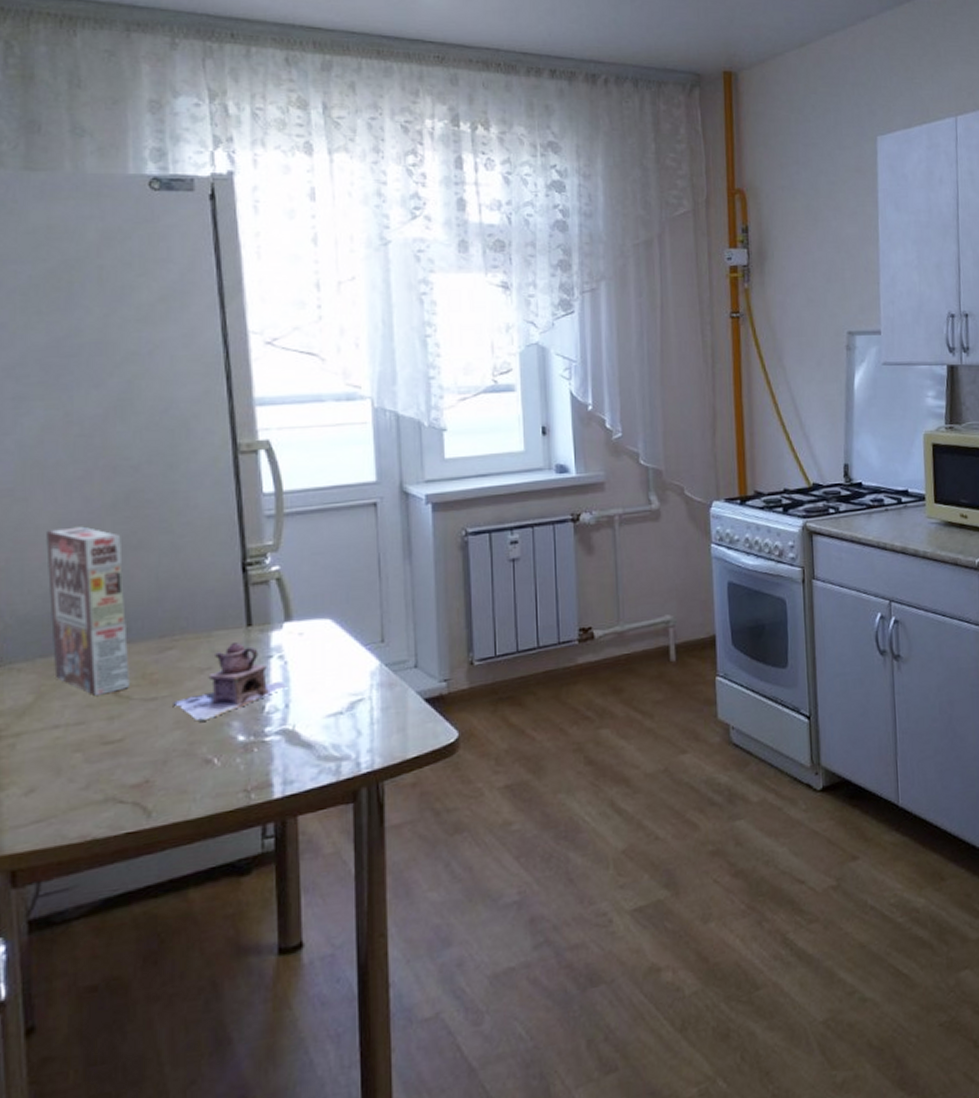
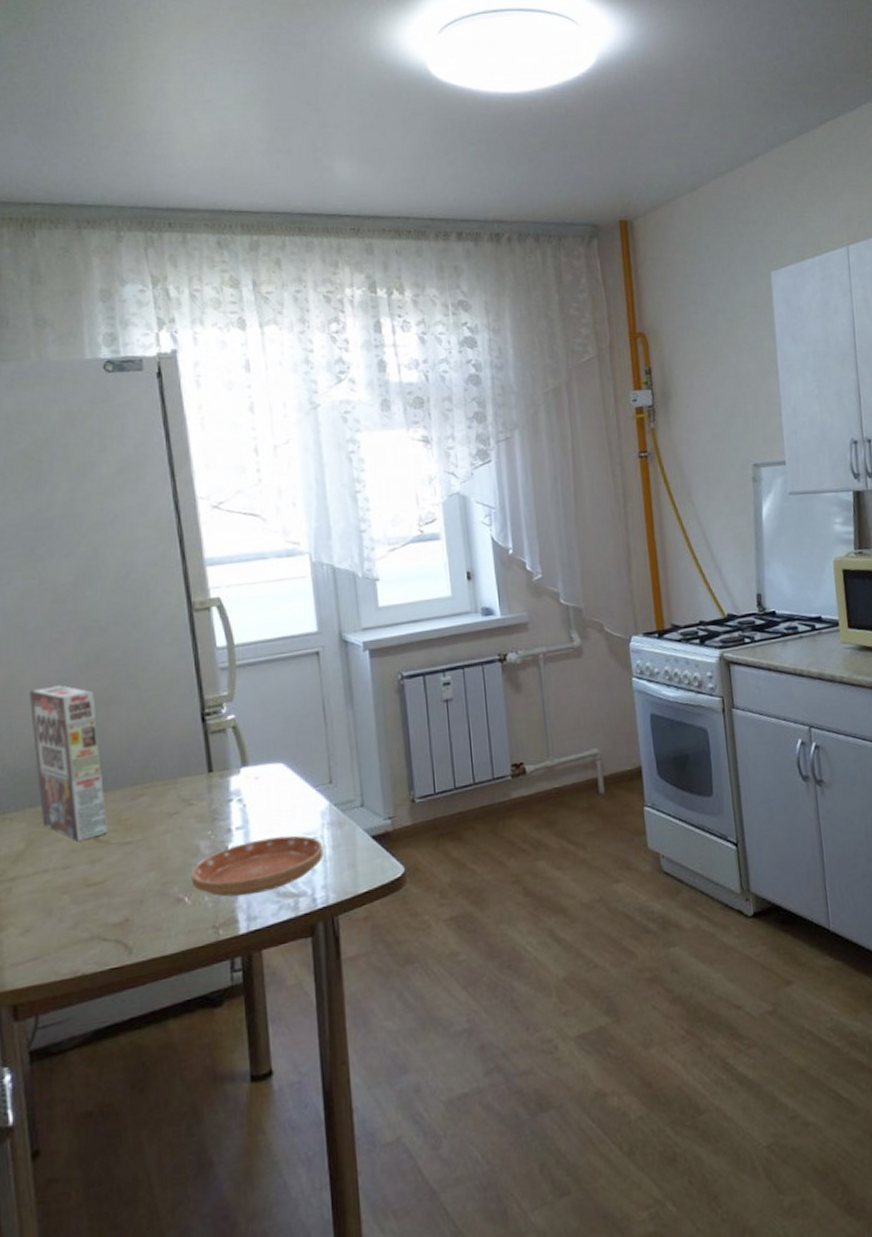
teapot: present [173,641,288,723] -> none [146,787,247,864]
saucer: none [222,695,371,759] -> present [191,835,324,897]

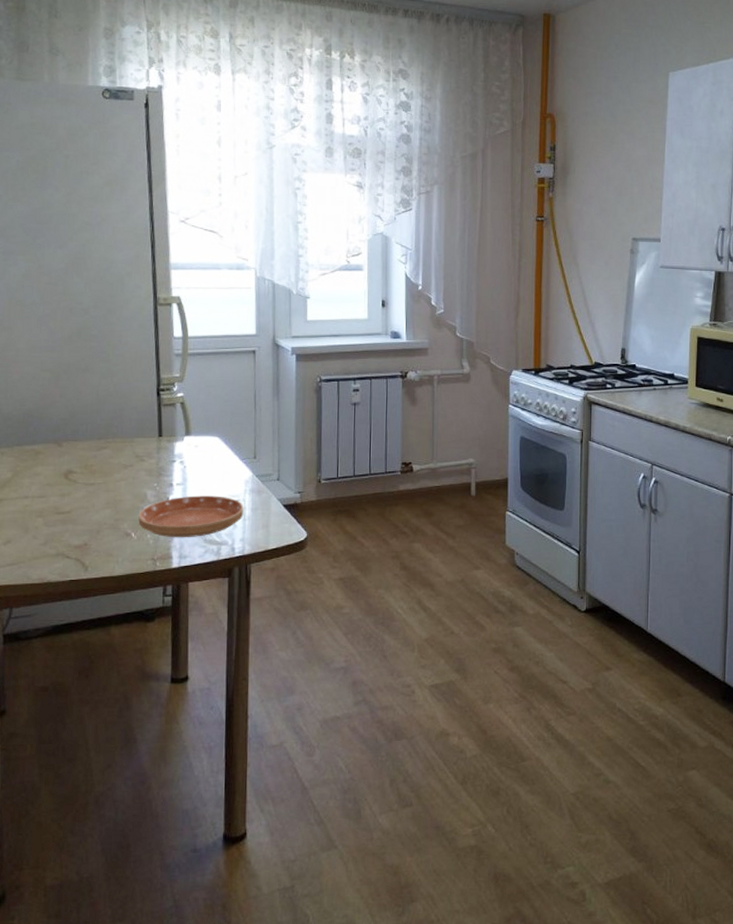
cereal box: present [30,685,108,841] -> none [23,351,77,477]

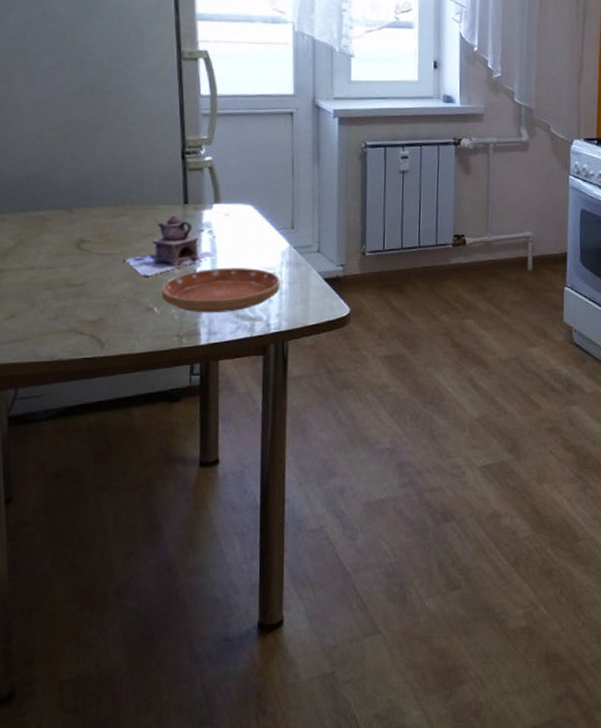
teapot: none [105,447,186,505] -> present [123,215,215,278]

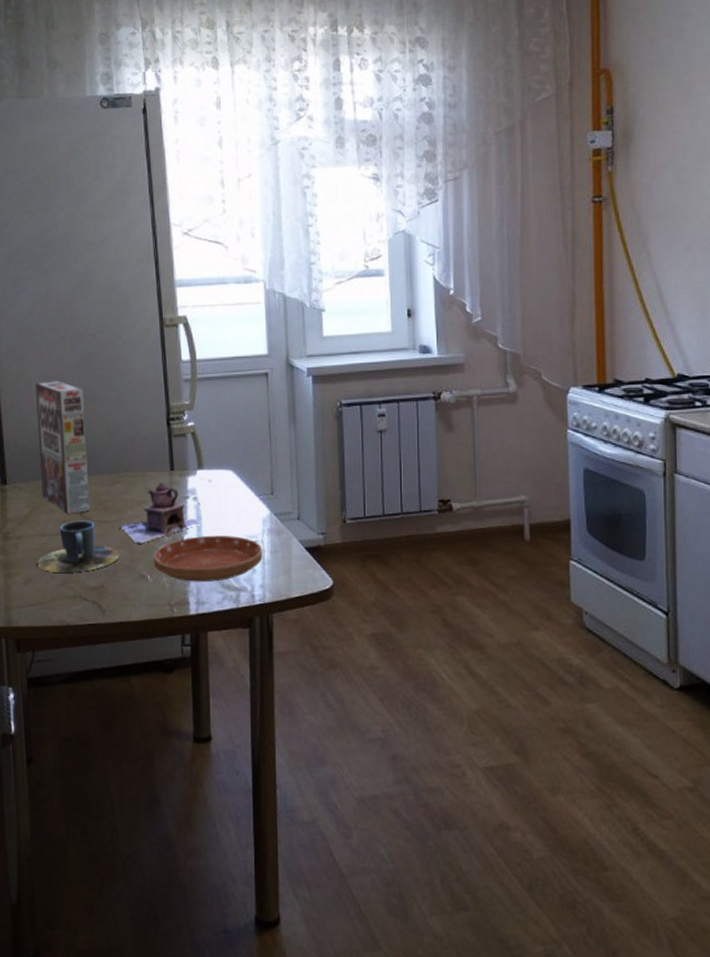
cup: none [23,253,124,307] -> present [37,520,120,573]
cereal box: none [26,107,90,247] -> present [36,381,90,514]

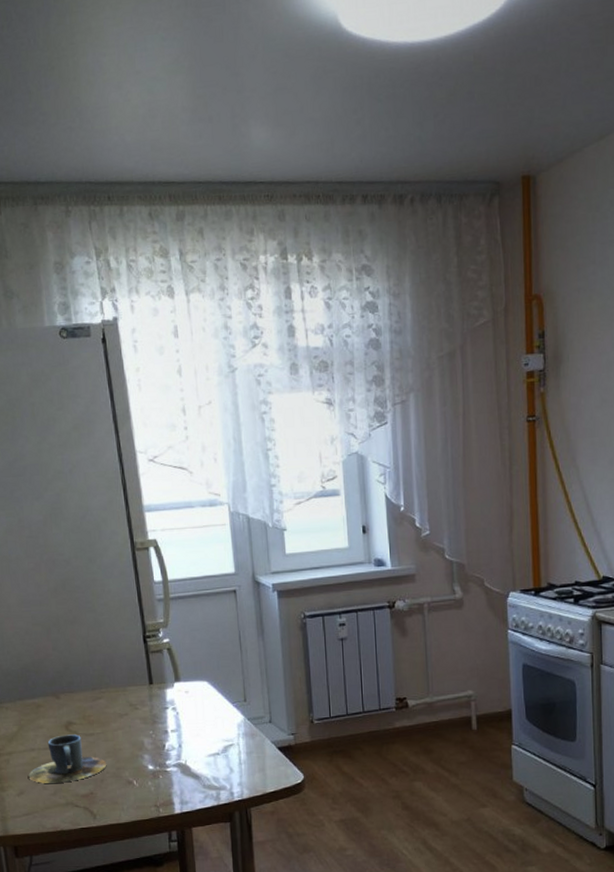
cereal box: present [36,381,90,514] -> none [15,605,76,729]
teapot: present [119,482,200,545] -> none [104,695,180,754]
saucer: present [153,535,263,583] -> none [138,740,239,785]

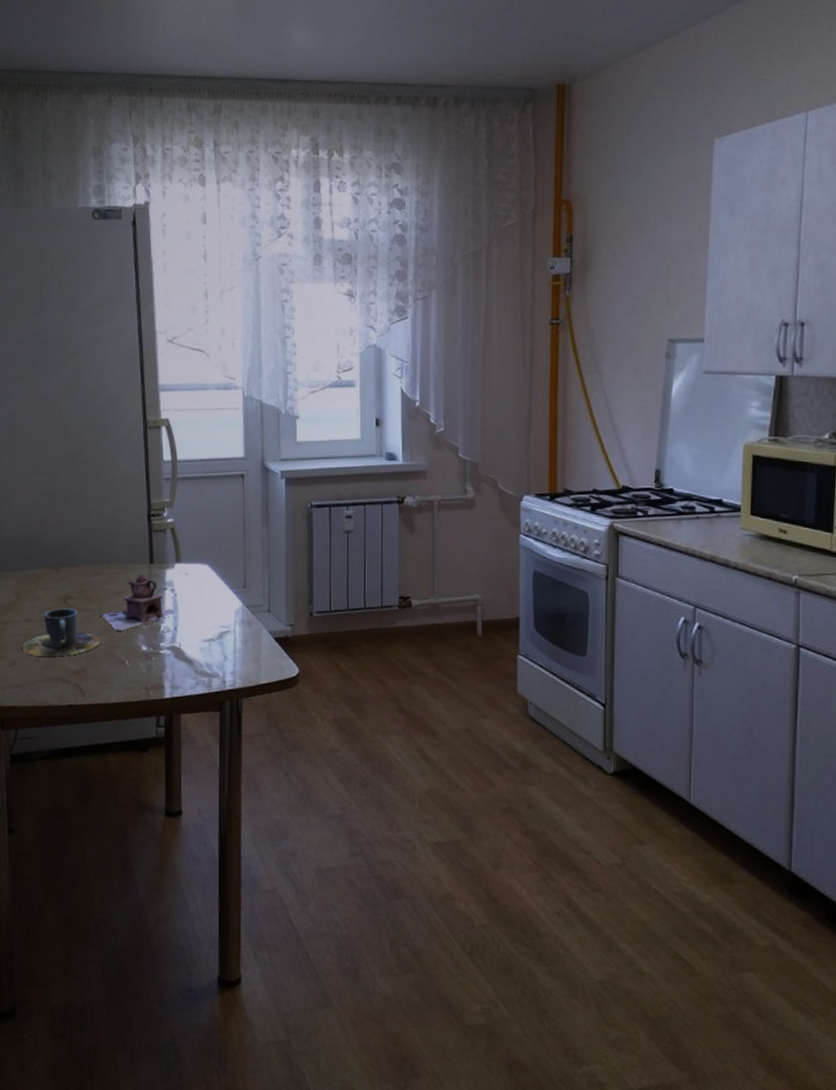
teapot: none [104,695,180,754] -> present [100,574,177,632]

